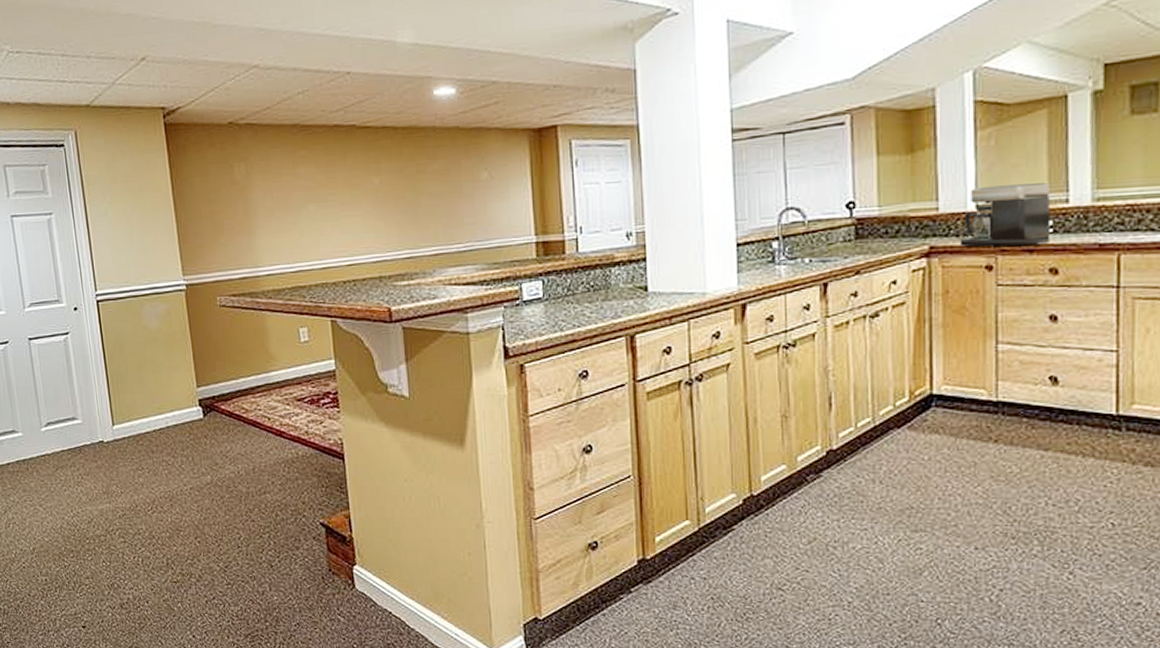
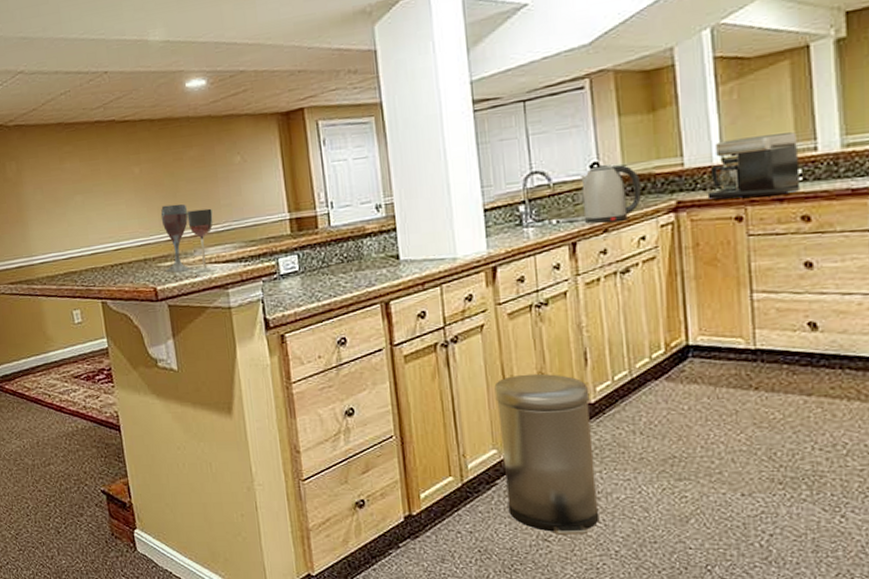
cup: none [399,219,429,293] -> present [160,204,191,273]
wineglass: none [427,226,455,295] -> present [186,208,216,273]
pedal bin: none [737,416,834,584] -> present [494,373,600,535]
kettle: none [836,205,895,265] -> present [581,165,641,224]

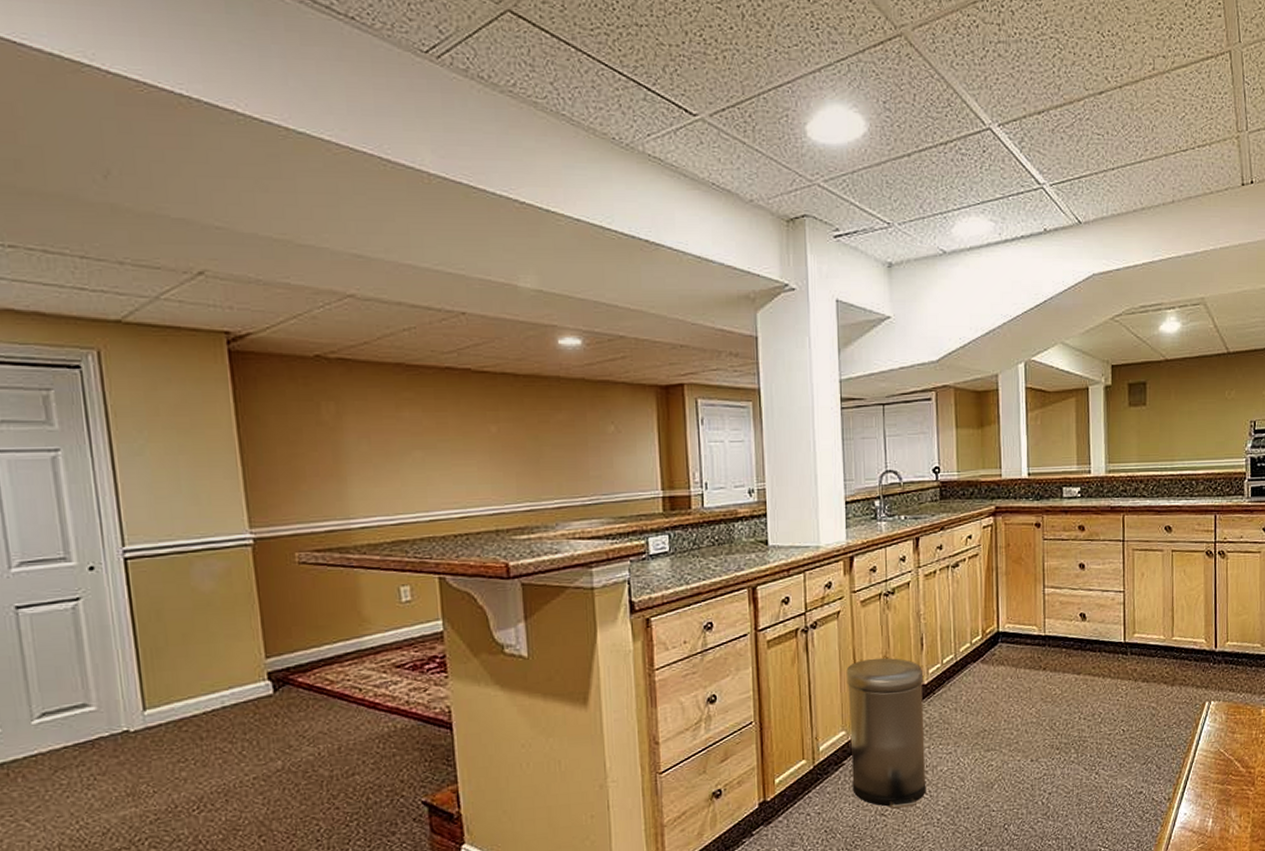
cup: present [160,204,191,273] -> none [519,471,552,547]
wineglass: present [186,208,216,273] -> none [550,479,580,549]
kettle: present [581,165,641,224] -> none [925,470,970,521]
coffee maker: present [707,132,801,200] -> none [1017,457,1079,508]

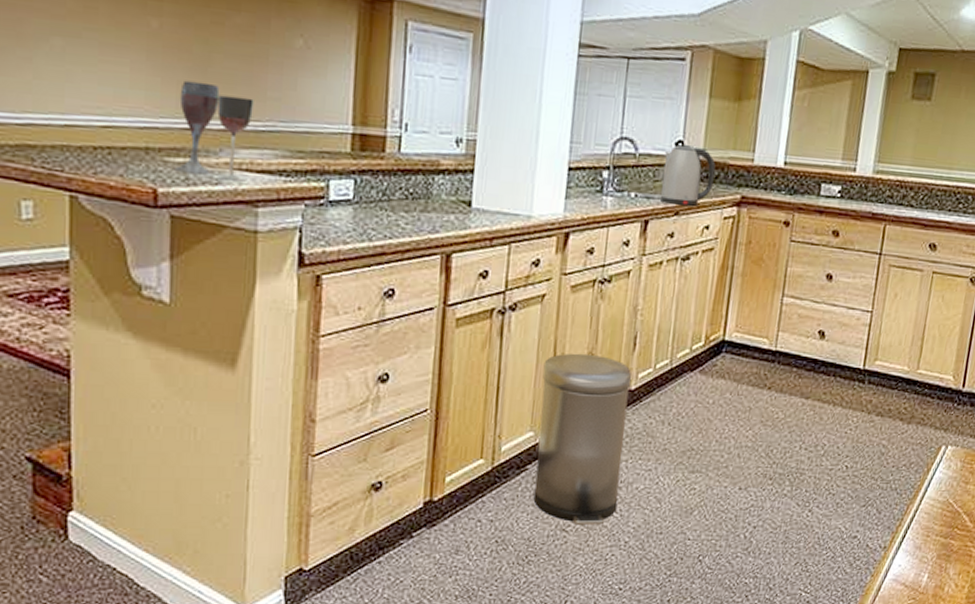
cup: none [519,471,552,547] -> present [175,80,220,175]
wineglass: none [550,479,580,549] -> present [214,95,254,182]
kettle: none [925,470,970,521] -> present [659,145,716,206]

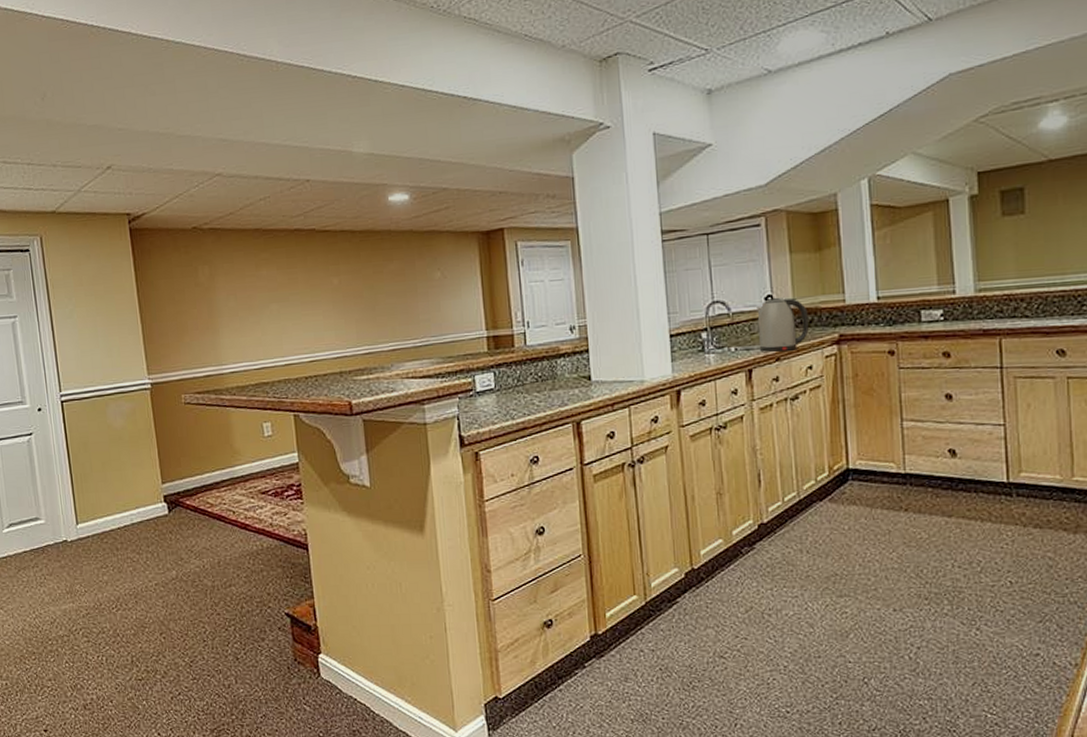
cup: present [175,80,220,175] -> none [358,317,387,387]
wineglass: present [214,95,254,182] -> none [385,323,413,388]
pedal bin: present [533,353,631,525] -> none [677,494,770,651]

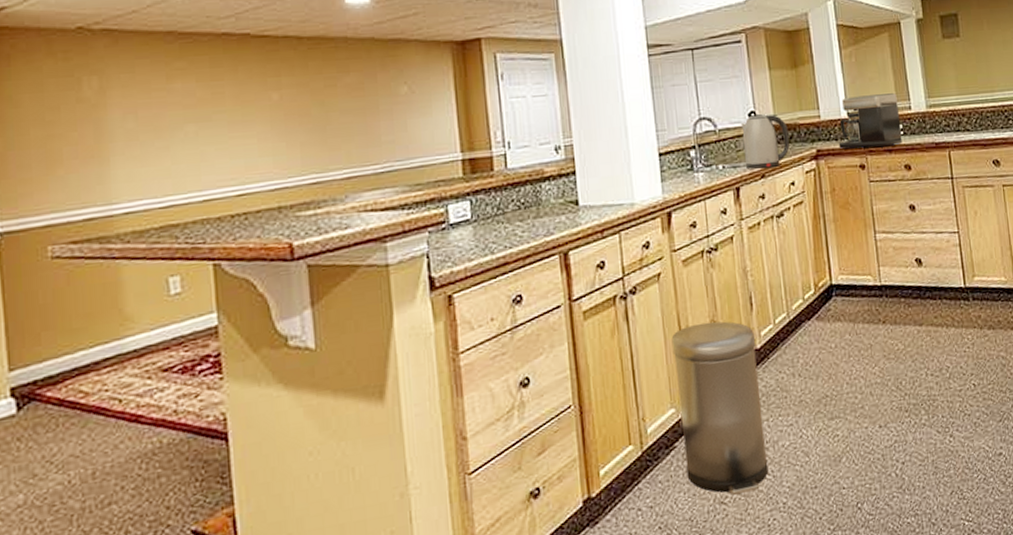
pedal bin: none [677,494,770,651] -> present [671,321,769,495]
coffee maker: none [865,276,942,335] -> present [838,93,903,150]

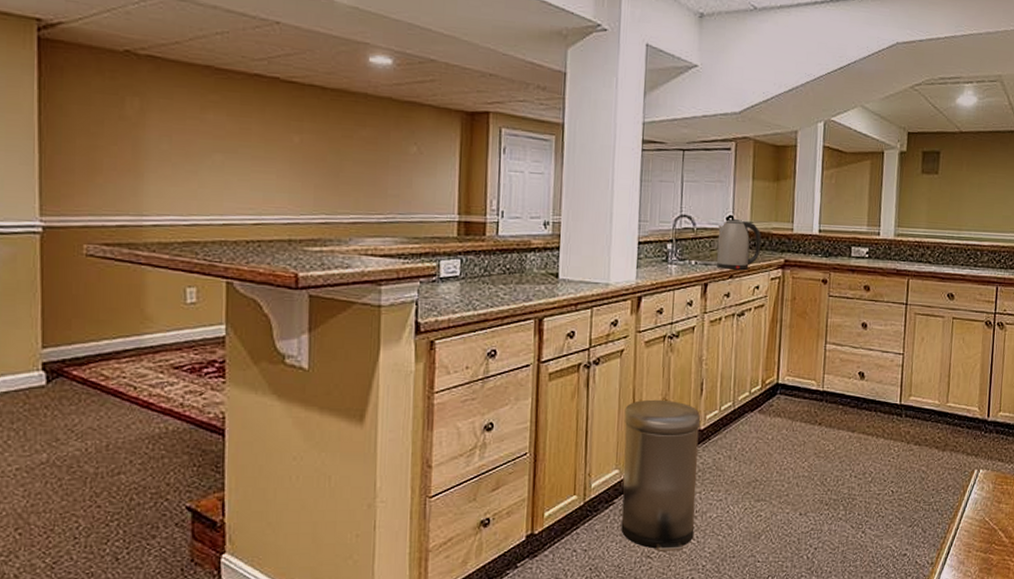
coffee maker: present [838,93,903,150] -> none [806,215,869,267]

